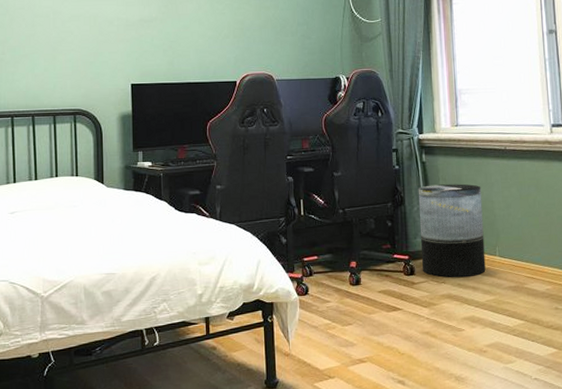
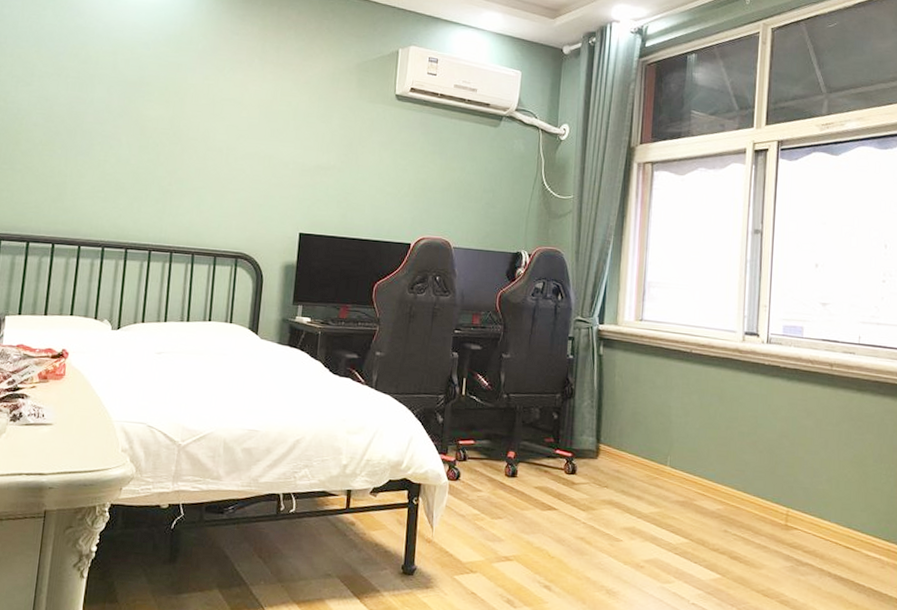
trash can: present [418,184,486,278] -> none [585,380,660,485]

